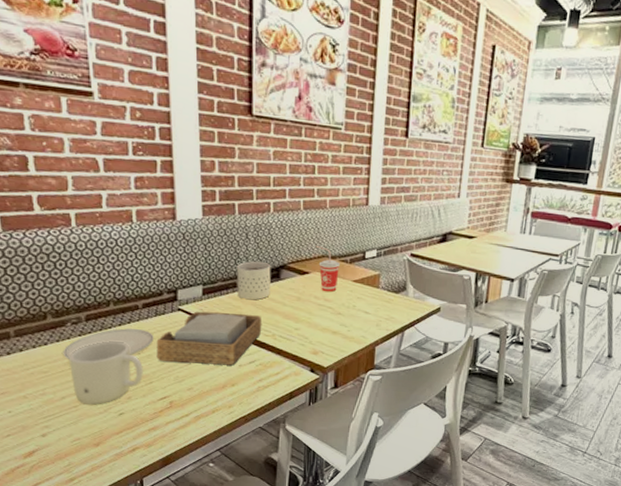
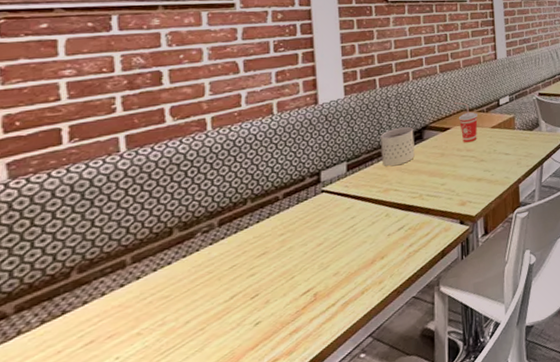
plate: present [63,328,154,359] -> none [190,221,295,275]
mug: present [68,341,143,405] -> none [196,239,283,323]
napkin holder: present [156,311,262,366] -> none [298,179,409,251]

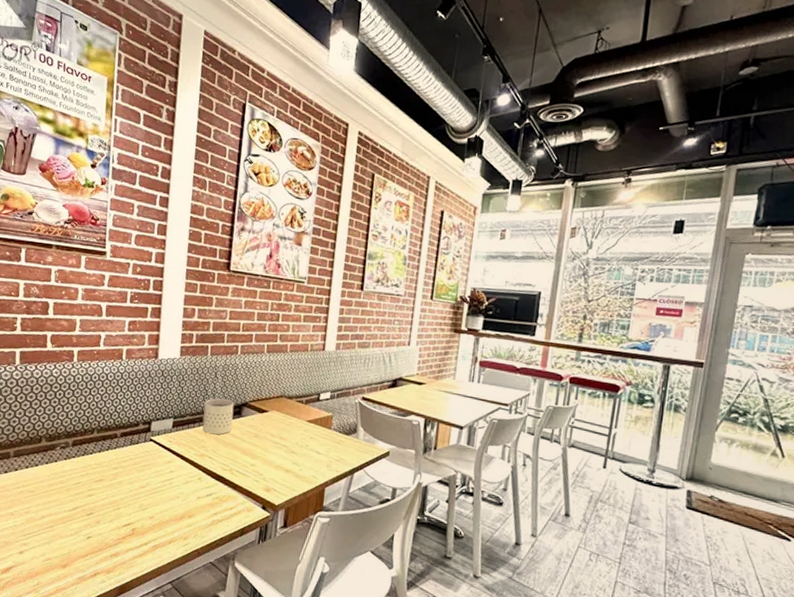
beverage cup: present [454,101,478,143] -> none [275,385,296,431]

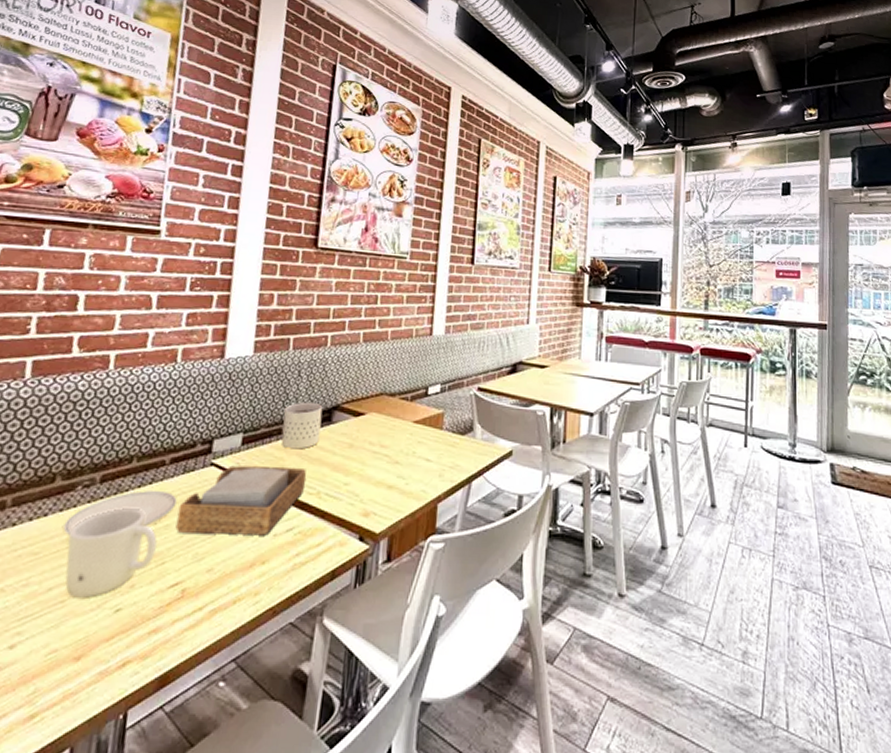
plate: none [49,454,127,481] -> present [63,491,177,535]
mug: none [52,465,114,526] -> present [65,508,157,598]
napkin holder: none [126,442,222,497] -> present [175,465,307,536]

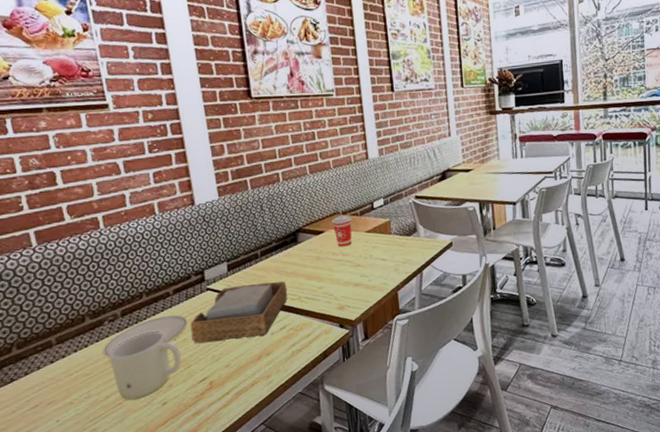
mug: present [282,401,323,450] -> none [255,228,291,269]
beverage cup: none [373,381,400,437] -> present [326,204,352,247]

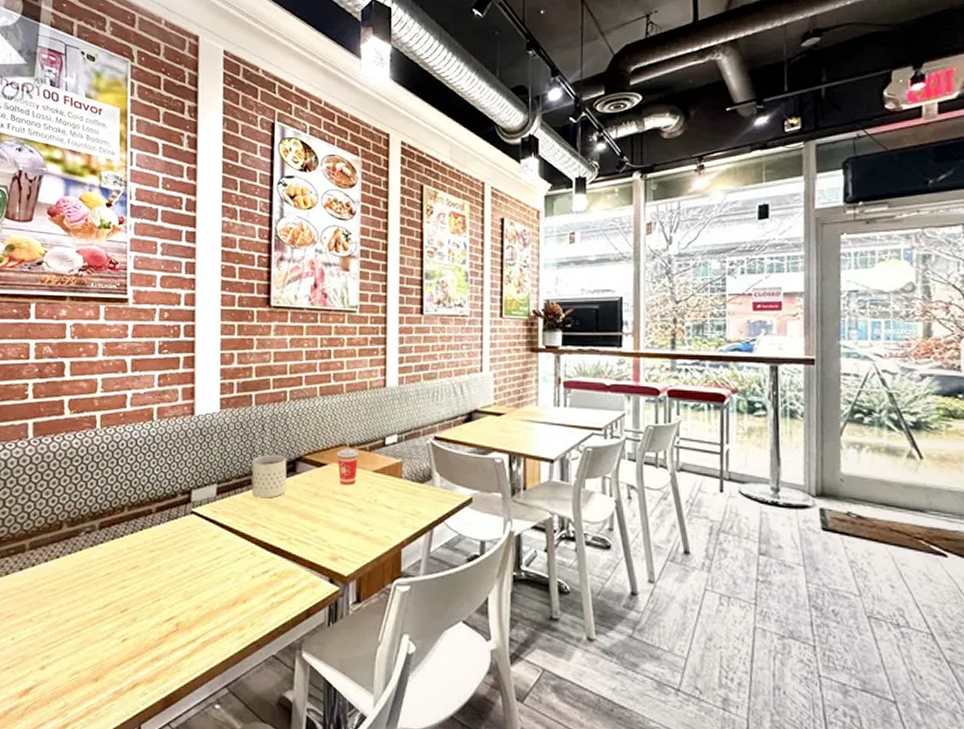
plate: present [103,315,188,358] -> none [73,536,165,574]
mug: present [108,331,181,400] -> none [77,551,151,629]
napkin holder: present [190,281,288,343] -> none [166,513,277,577]
mug: none [255,228,291,269] -> present [251,454,287,499]

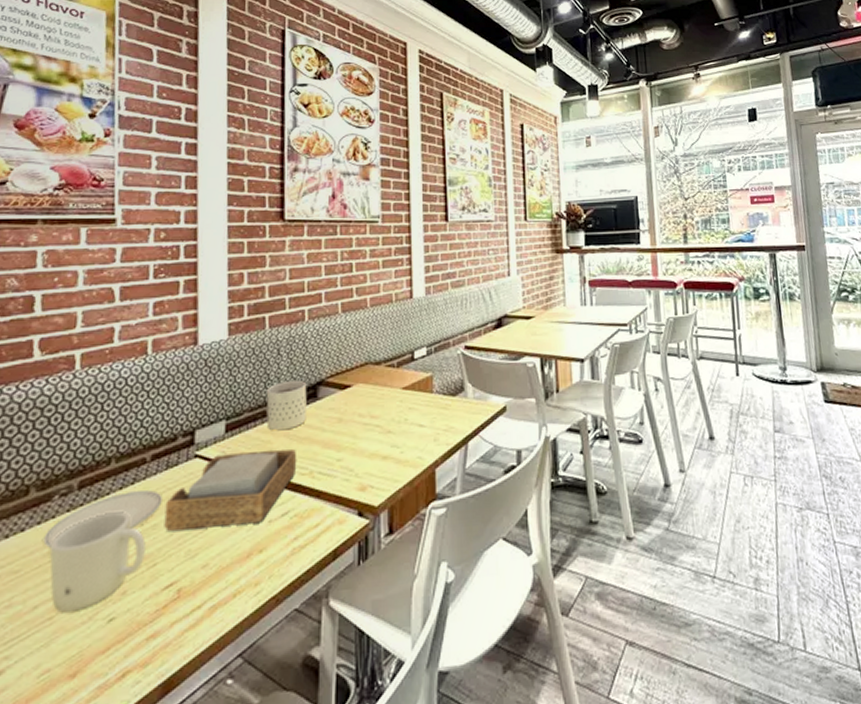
plate: none [73,536,165,574] -> present [43,490,163,548]
mug: none [77,551,151,629] -> present [49,511,146,613]
napkin holder: none [166,513,277,577] -> present [164,448,297,531]
beverage cup: present [333,433,359,486] -> none [357,351,386,407]

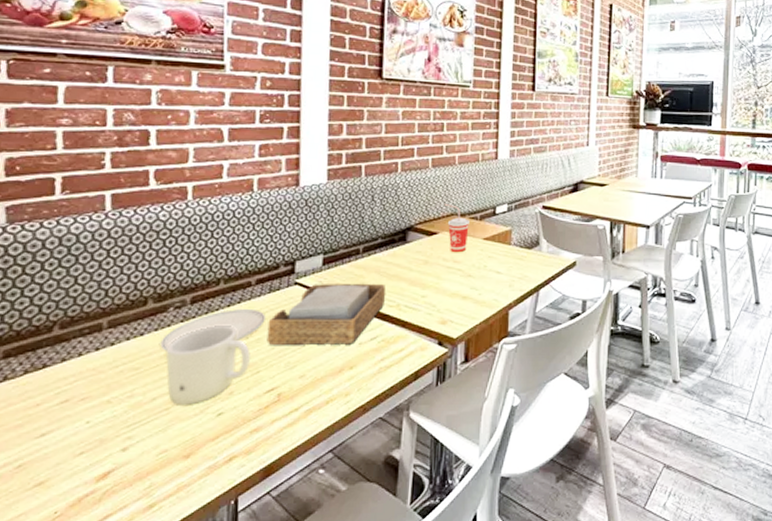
mug: present [266,379,307,431] -> none [360,224,398,267]
beverage cup: none [357,351,386,407] -> present [444,203,469,253]

